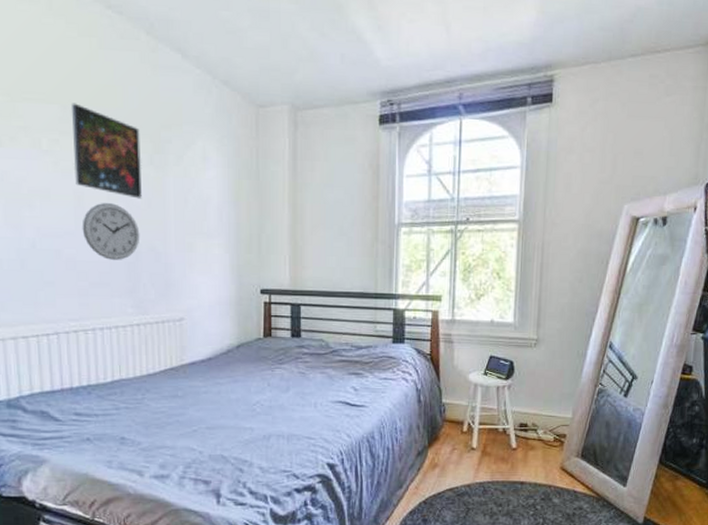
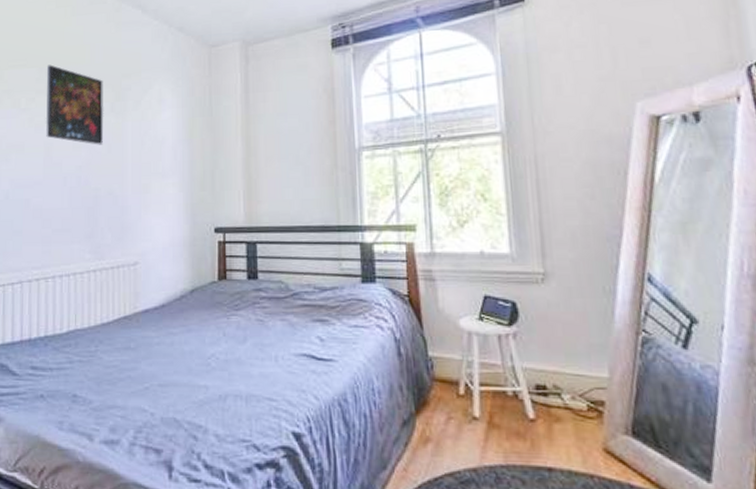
wall clock: present [82,203,140,260] -> none [49,151,100,206]

